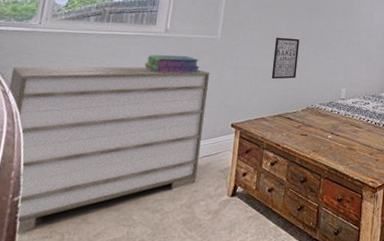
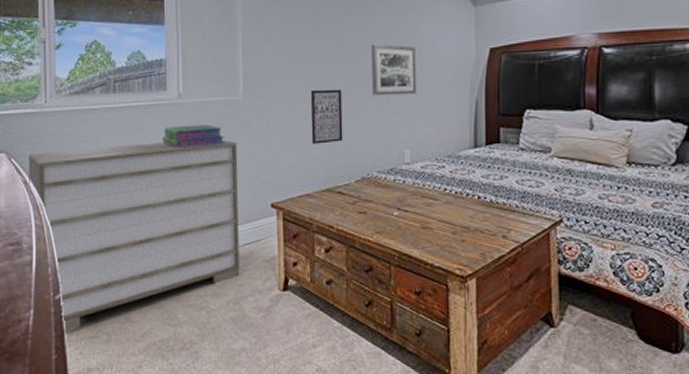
wall art: none [323,8,358,49] -> present [371,44,417,96]

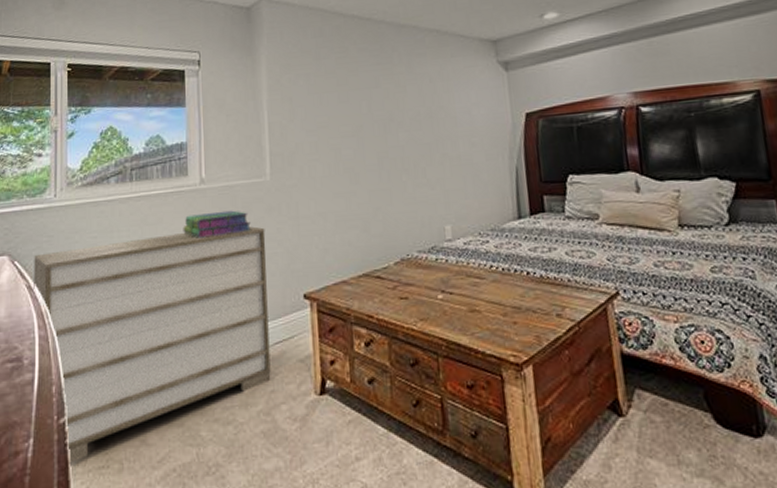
wall art: present [310,89,343,144] -> none [342,164,379,225]
wall art: present [371,44,417,96] -> none [403,114,454,170]

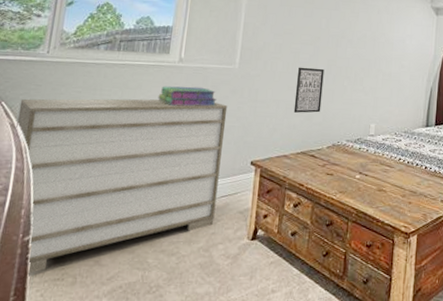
wall art: none [342,164,379,225] -> present [293,67,324,113]

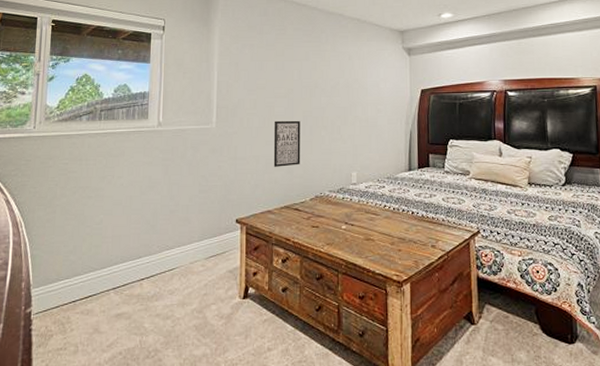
dresser: present [16,98,228,274] -> none [11,163,209,345]
stack of books: present [158,86,216,107] -> none [141,149,197,170]

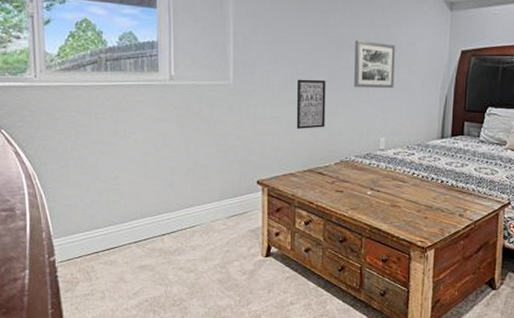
wall art: none [326,84,363,127] -> present [354,40,395,89]

